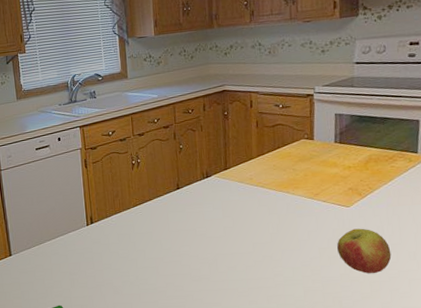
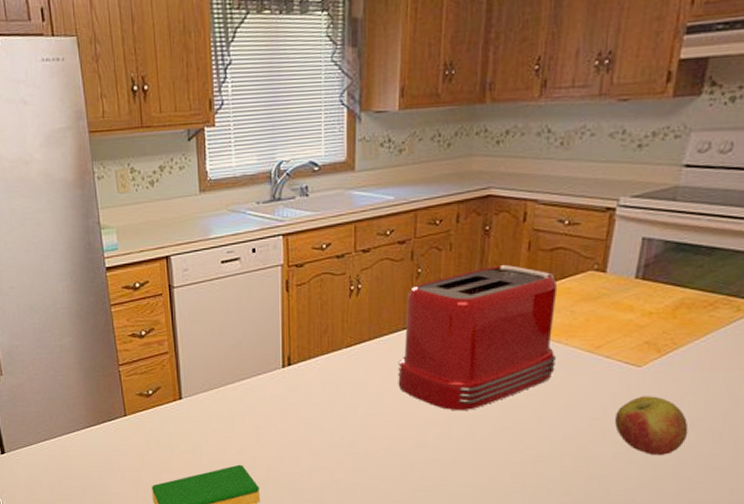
toaster: none [173,139,288,250] -> present [398,265,558,410]

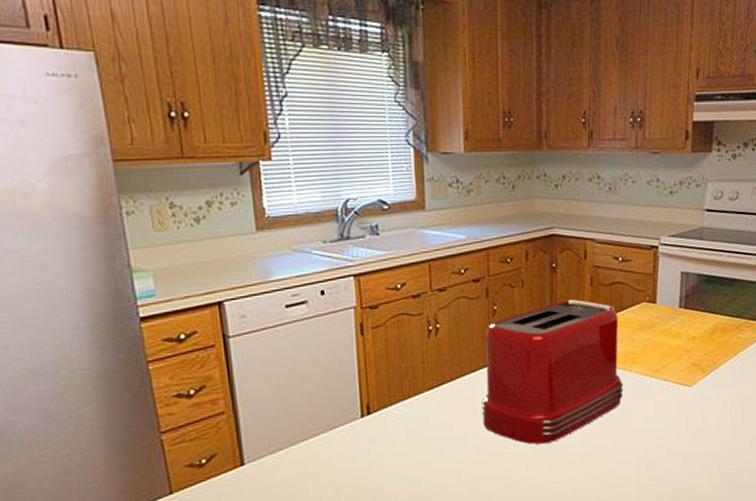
apple: present [615,396,689,455] -> none [676,411,733,466]

